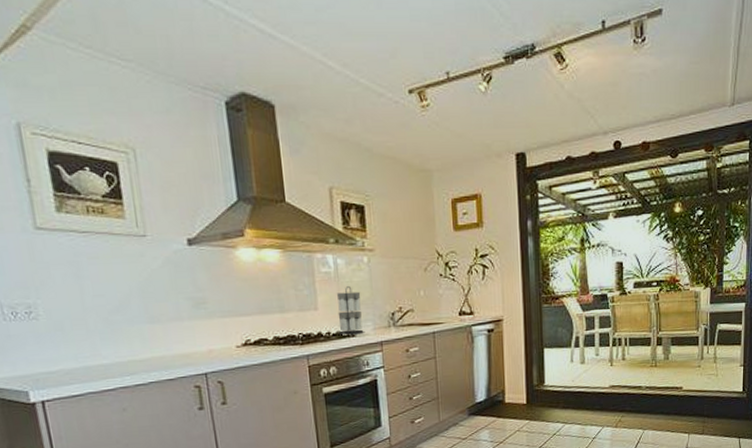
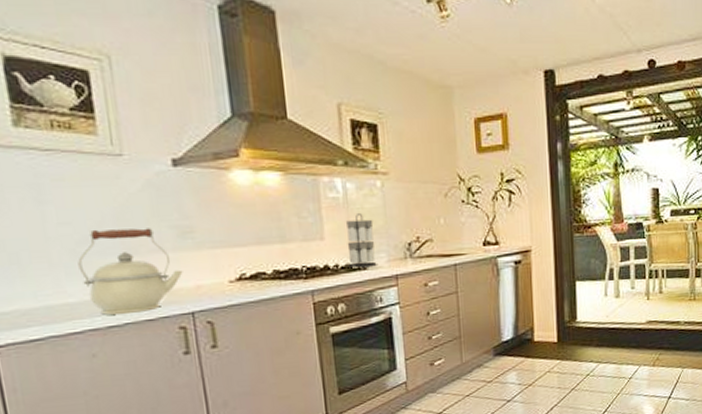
kettle: none [110,299,198,376] -> present [77,228,183,316]

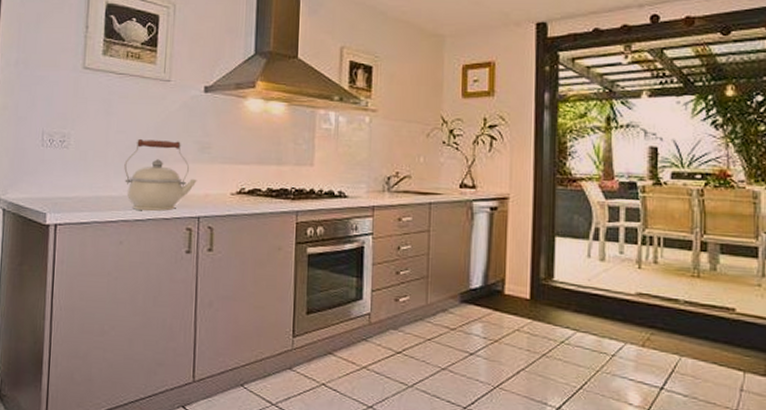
spice rack: present [346,214,377,268] -> none [332,145,358,196]

